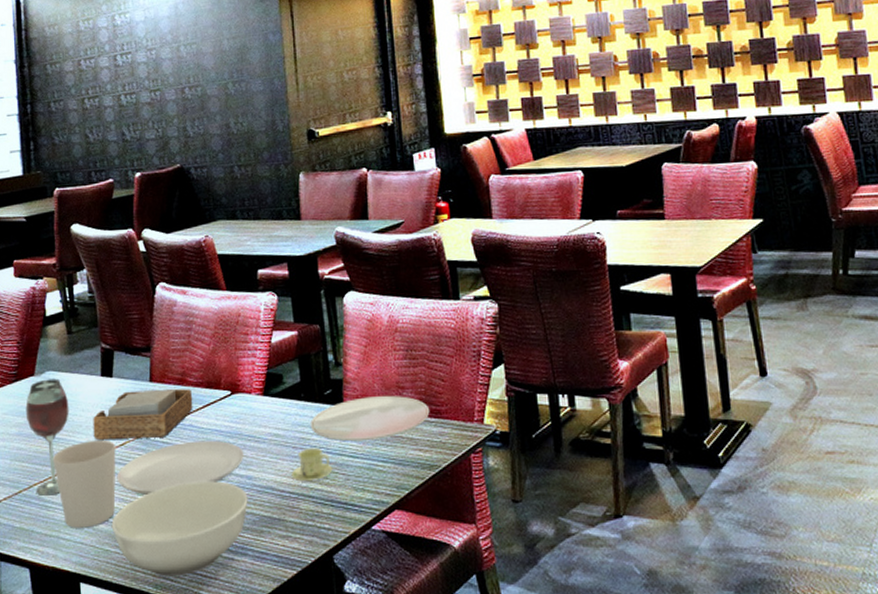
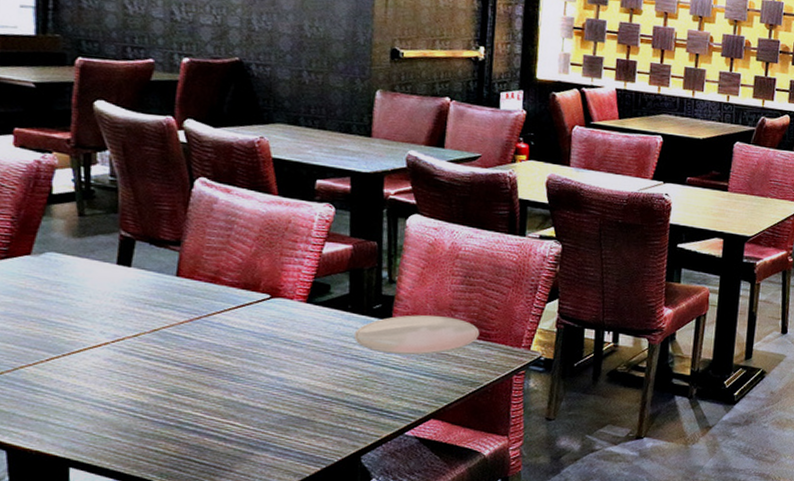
wineglass: present [25,378,69,496] -> none [15,260,74,380]
dixie cup: present [52,439,116,528] -> none [46,328,128,415]
napkin holder: present [93,389,193,440] -> none [101,283,226,333]
bowl: present [111,481,248,577] -> none [113,378,277,467]
plate: present [117,440,244,495] -> none [125,339,277,387]
cup and saucer: present [291,447,333,482] -> none [327,356,372,388]

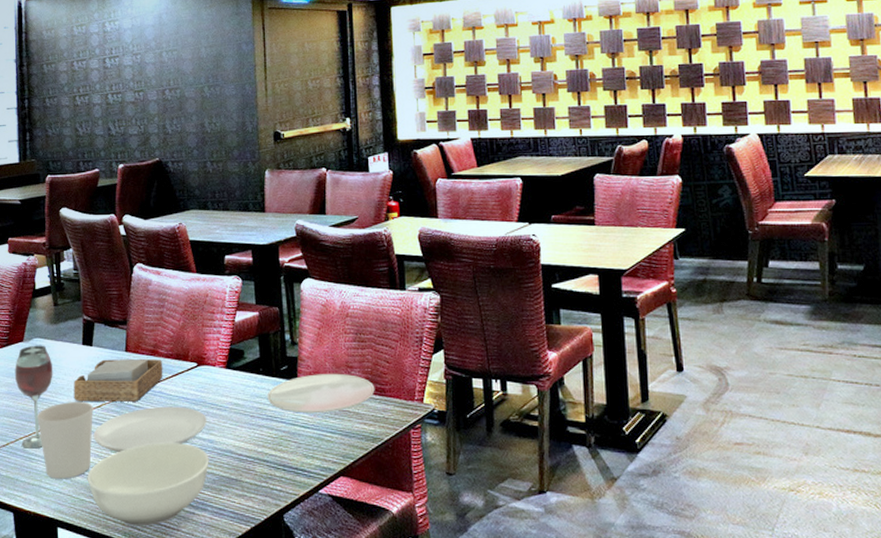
wineglass: none [15,260,74,380] -> present [14,345,53,449]
dixie cup: none [46,328,128,415] -> present [36,401,93,479]
napkin holder: none [101,283,226,333] -> present [74,359,163,402]
bowl: none [113,378,277,467] -> present [87,442,209,527]
plate: none [125,339,277,387] -> present [93,406,207,452]

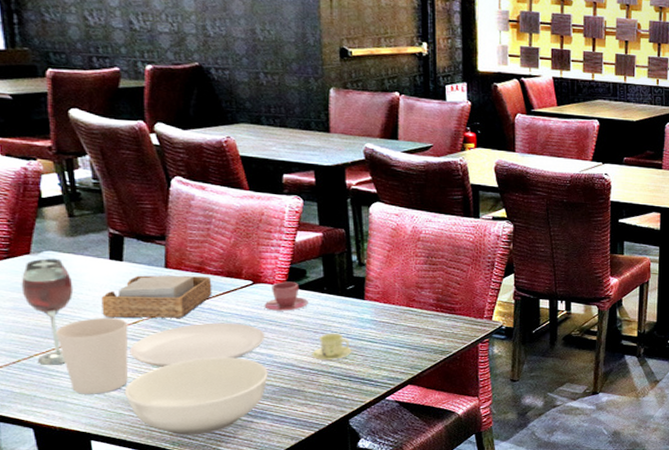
teacup: none [207,363,246,394] -> present [264,281,308,311]
cup and saucer: none [249,417,286,447] -> present [312,333,352,361]
plate: present [267,374,375,414] -> none [331,293,445,330]

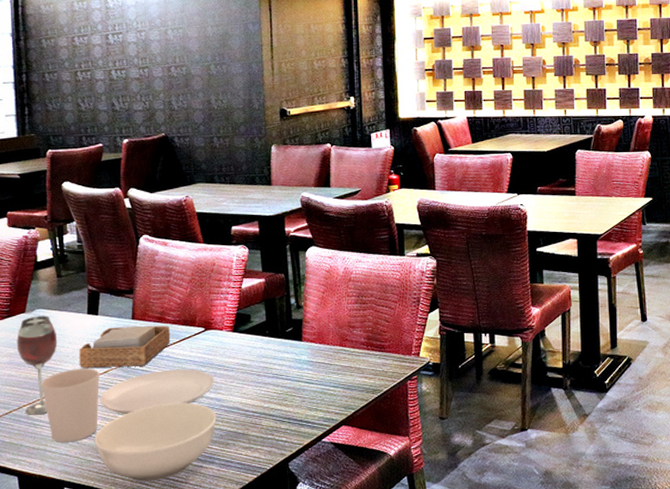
teacup: present [264,281,308,311] -> none [214,326,252,356]
cup and saucer: present [312,333,352,361] -> none [255,375,291,403]

